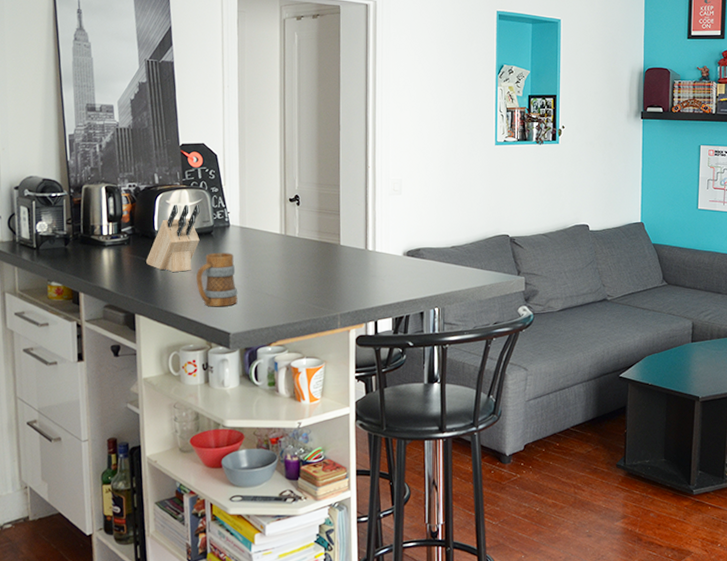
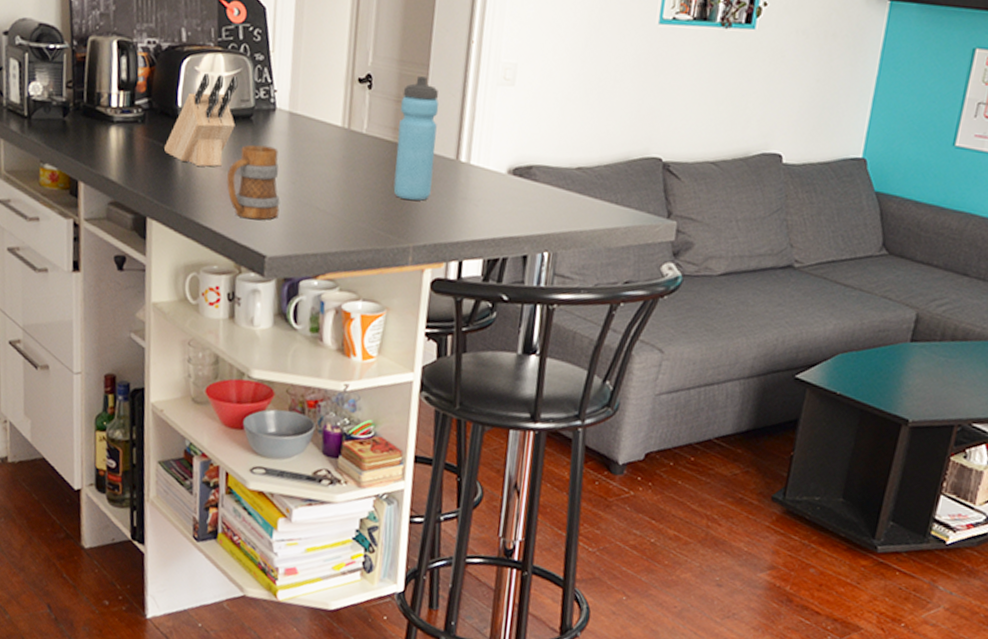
water bottle: none [321,194,350,281] -> present [393,76,440,201]

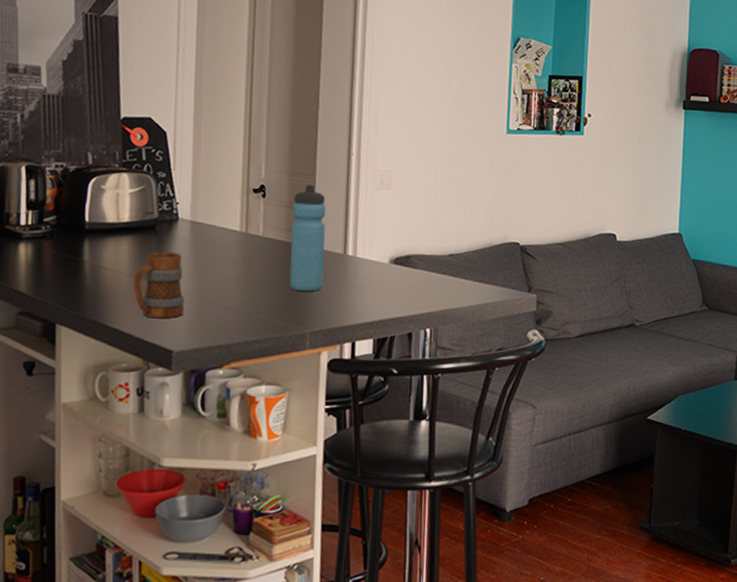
knife block: present [163,73,238,167] -> none [72,191,143,275]

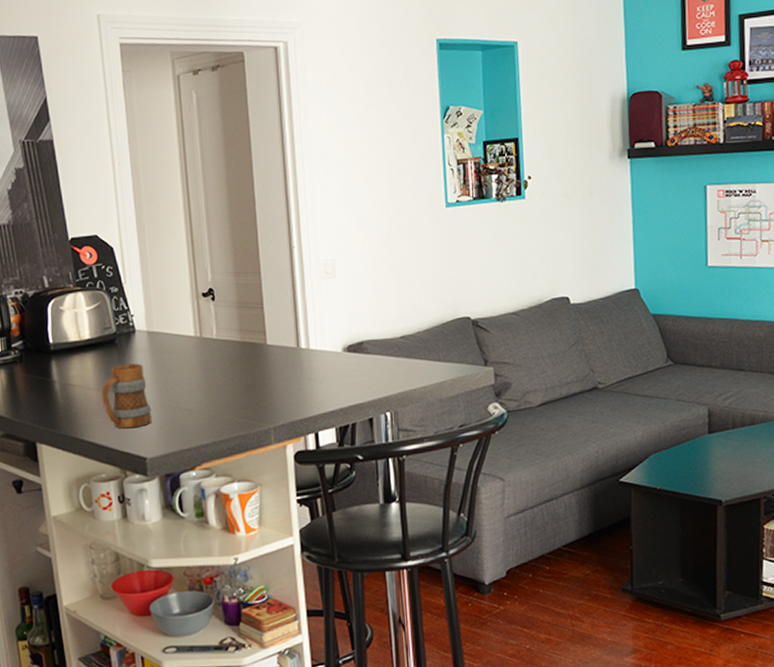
water bottle: present [289,185,327,291] -> none [241,283,280,388]

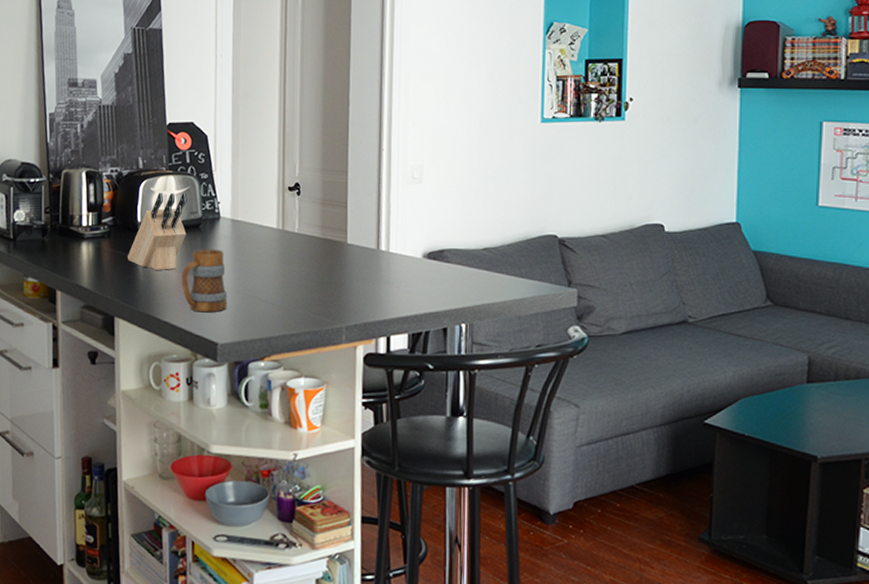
knife block: none [42,308,102,392] -> present [127,192,187,271]

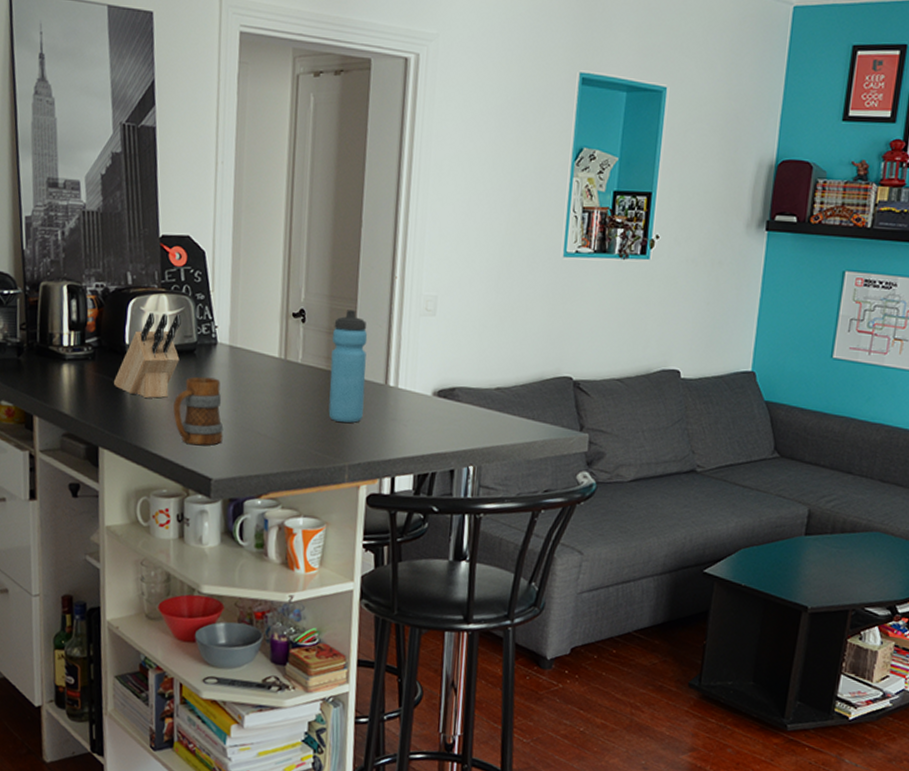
water bottle: none [324,182,359,286] -> present [328,310,368,423]

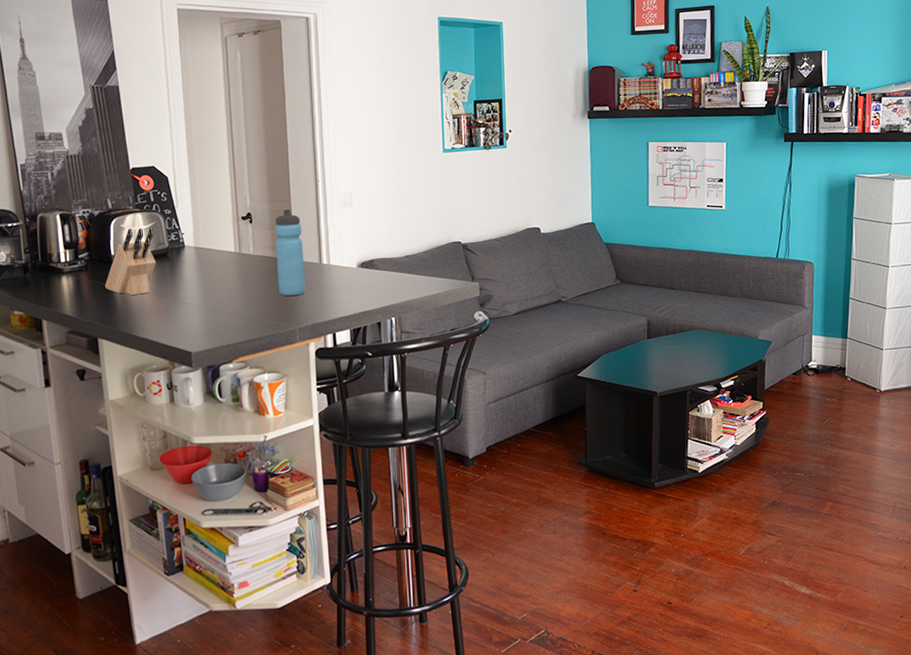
mug: present [173,376,224,446] -> none [155,273,197,328]

